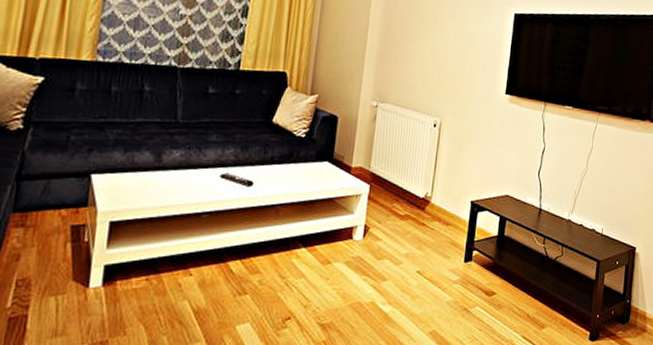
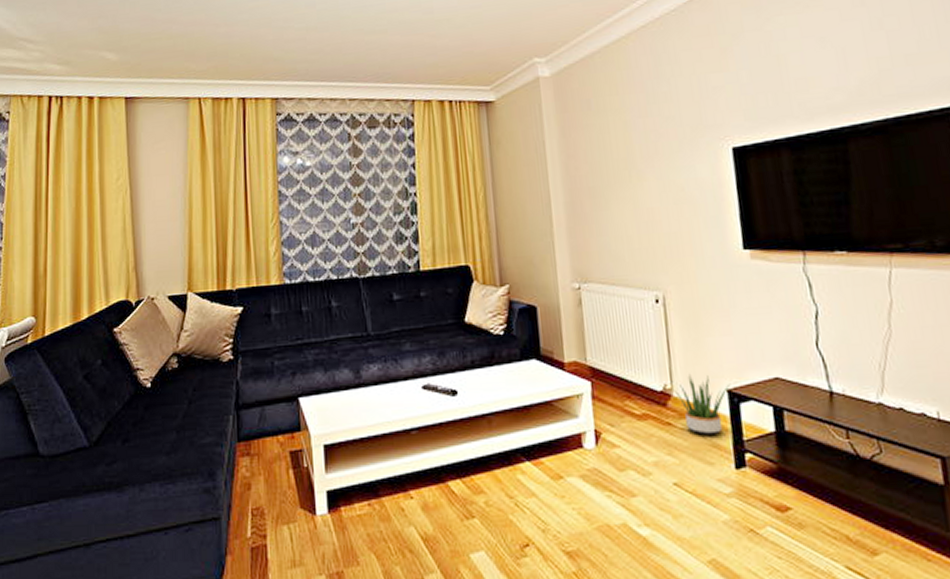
potted plant: none [431,186,475,234] -> present [671,373,731,434]

